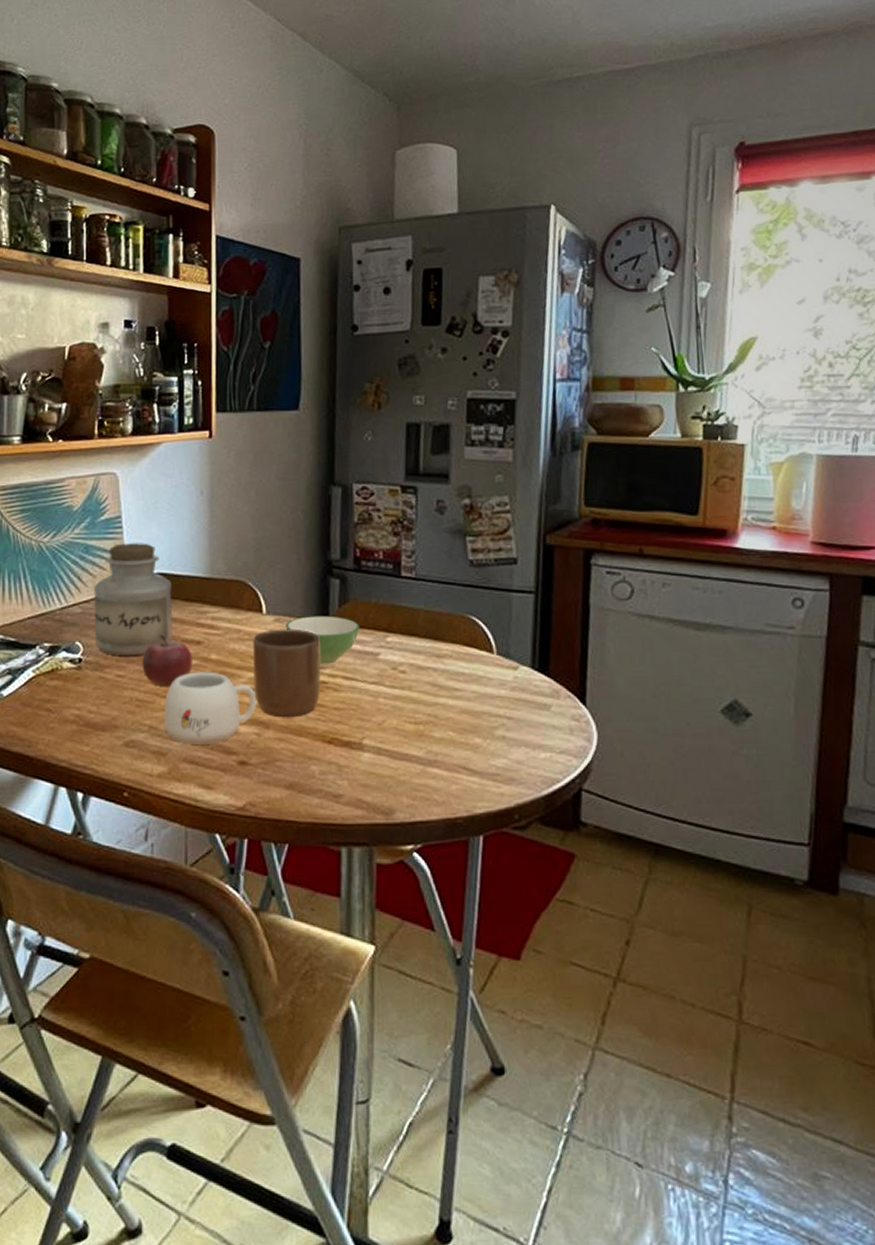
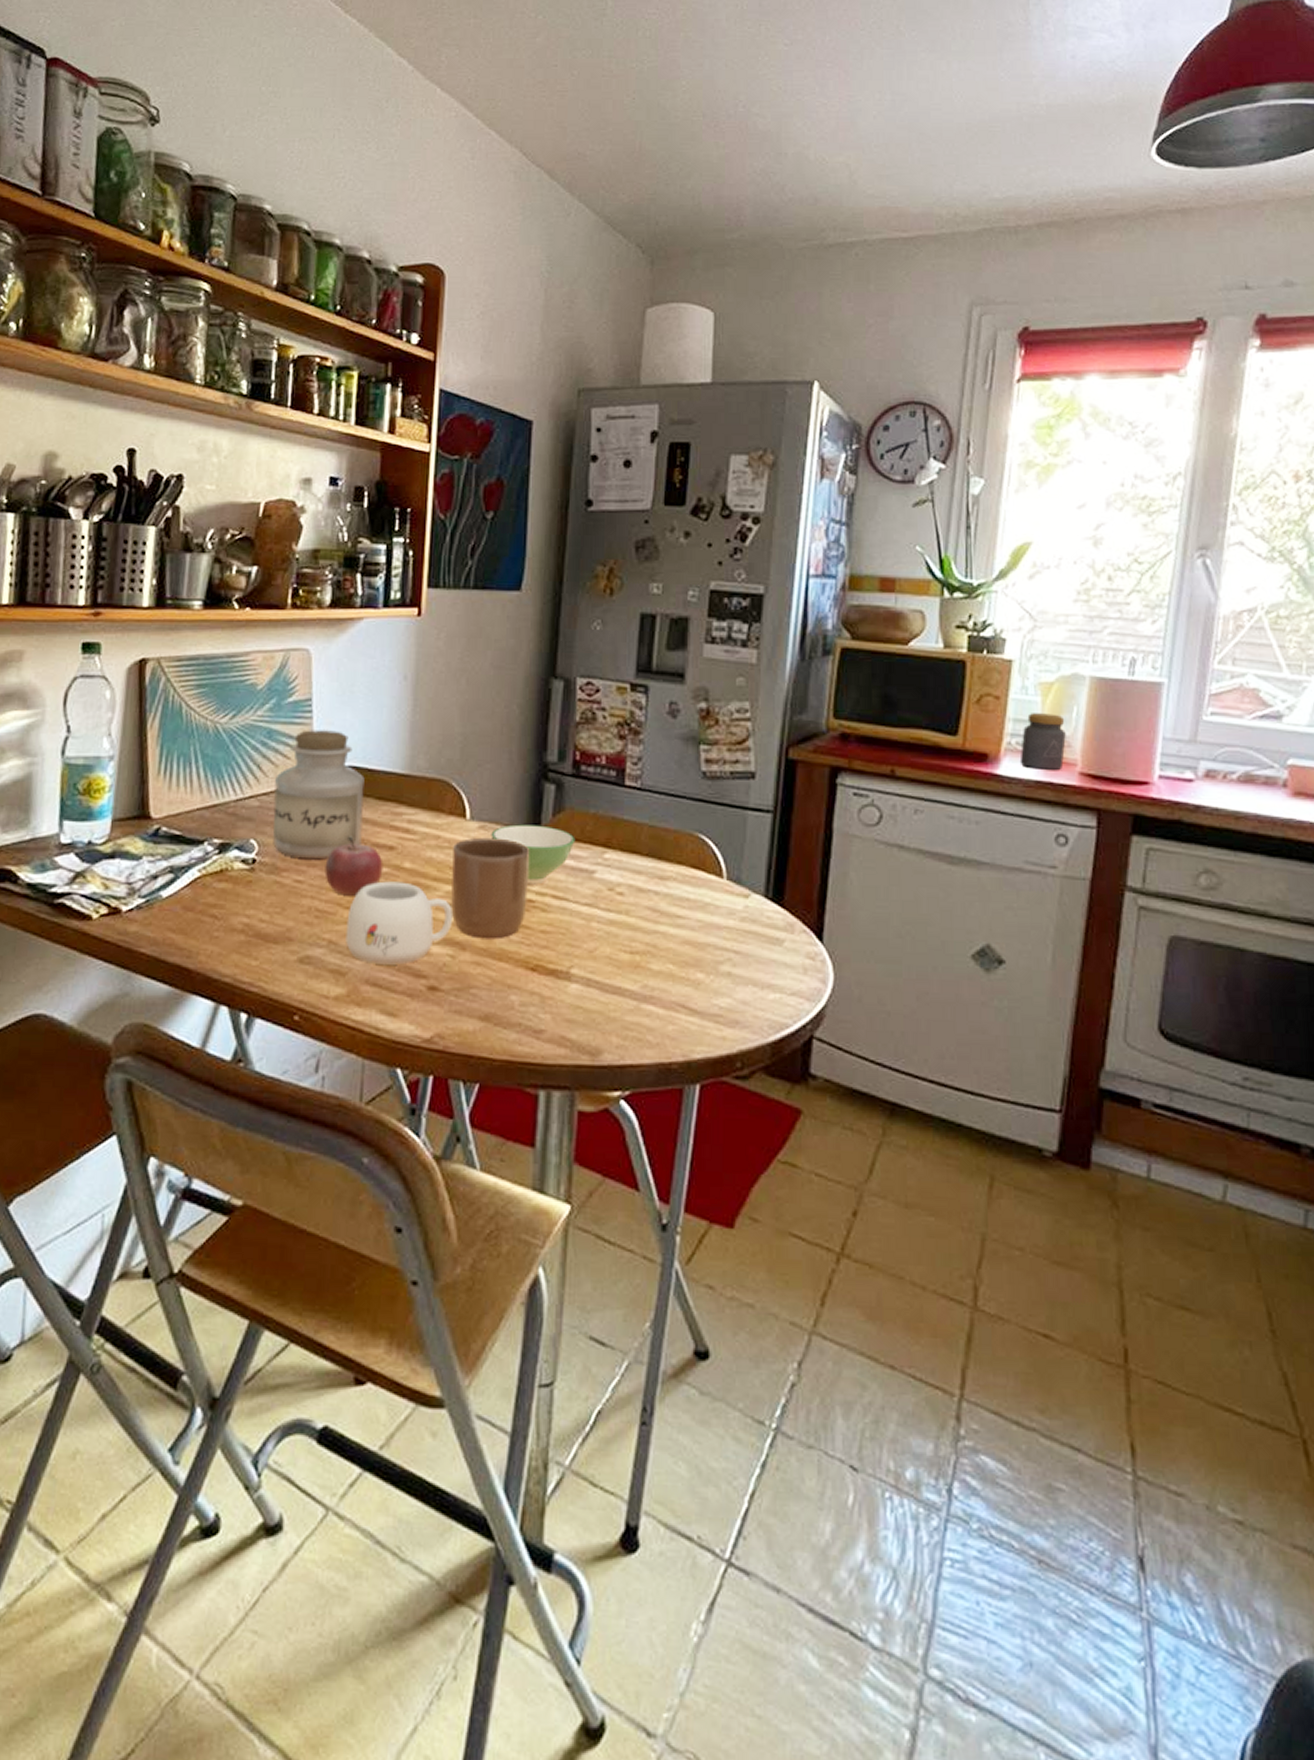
jar: none [756,490,798,542] -> present [1019,713,1066,771]

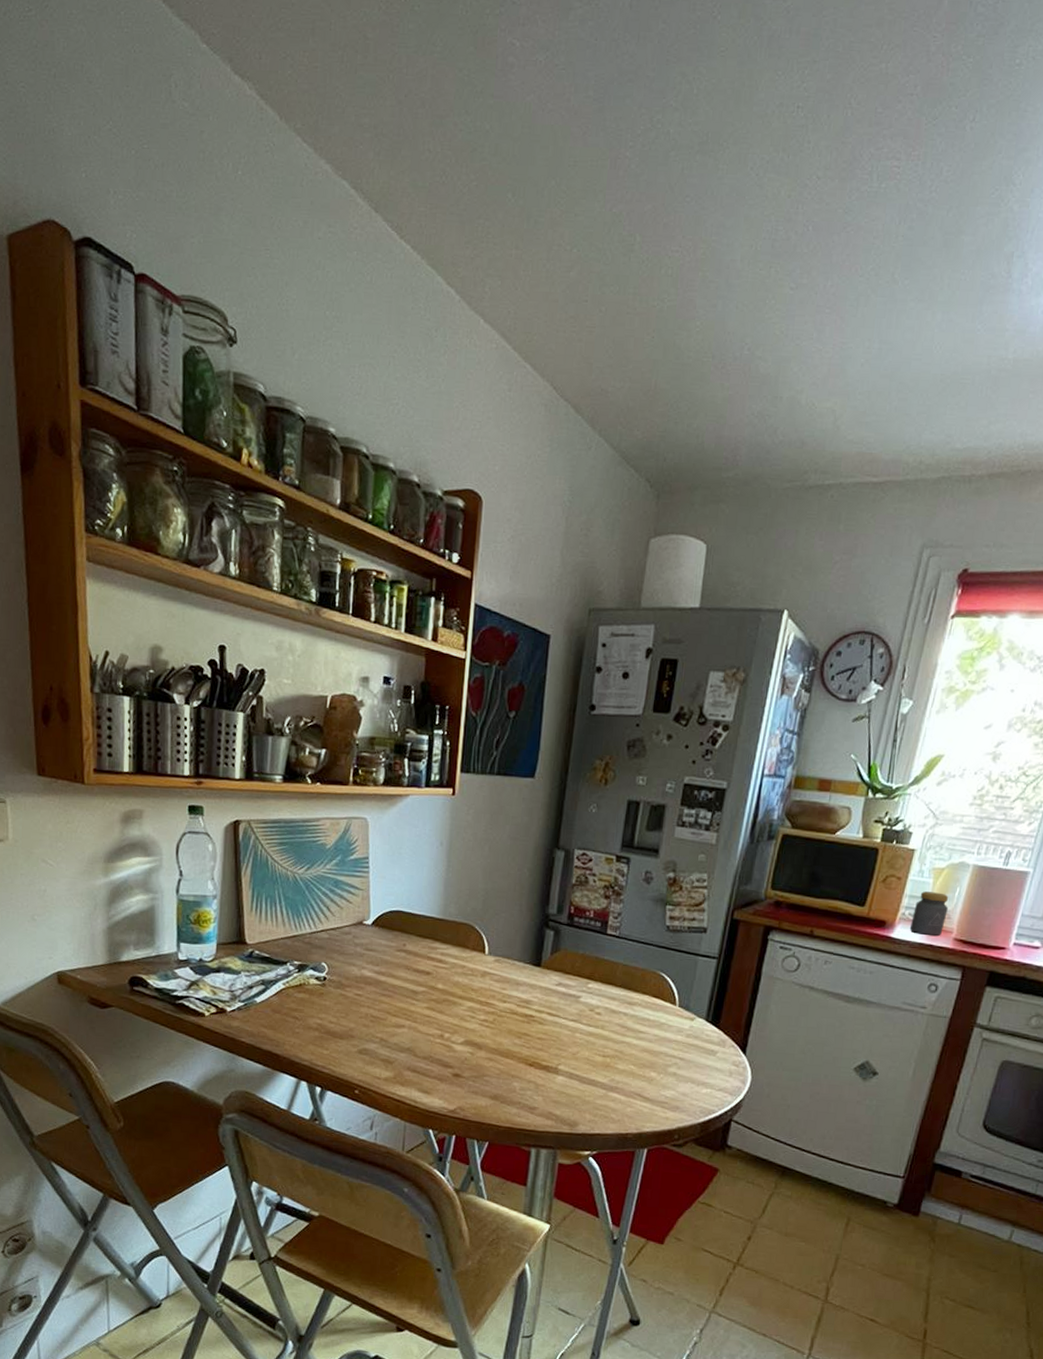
jar: present [273,730,365,860] -> none [339,881,409,979]
fruit: present [324,836,383,896] -> none [378,963,422,1007]
mug: present [345,881,452,965] -> none [393,997,473,1058]
mug: present [451,837,530,938] -> none [471,968,533,1042]
bowl: present [491,824,576,885] -> none [503,959,567,1005]

